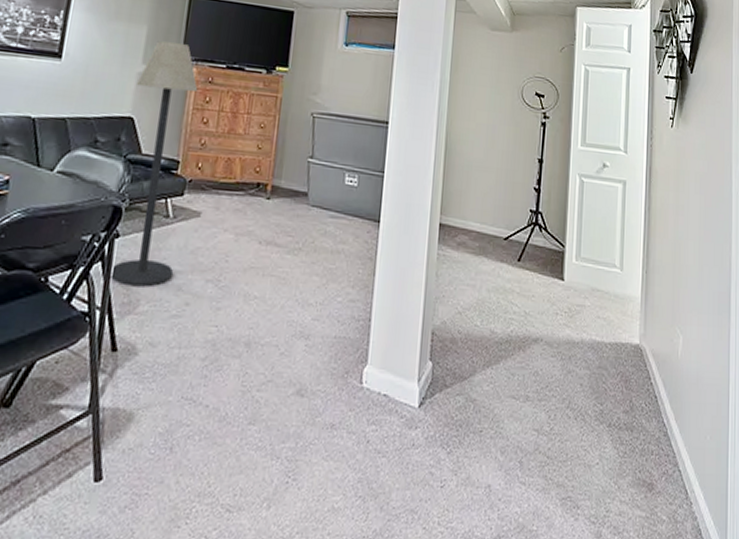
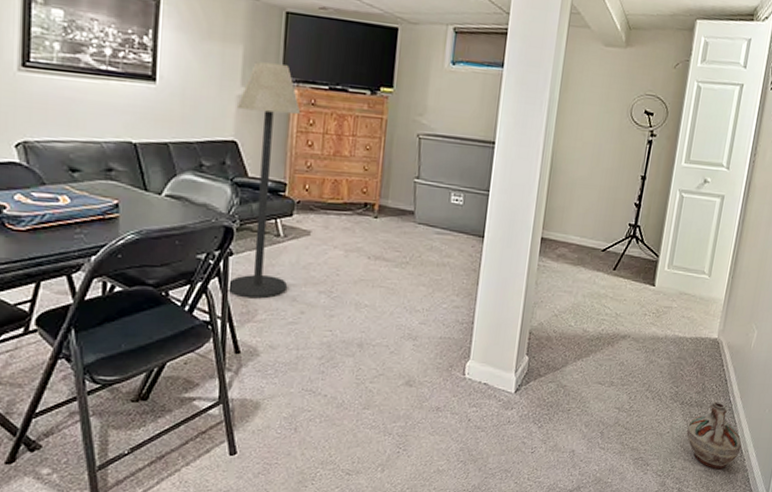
ceramic jug: none [619,424,685,516] -> present [687,402,742,470]

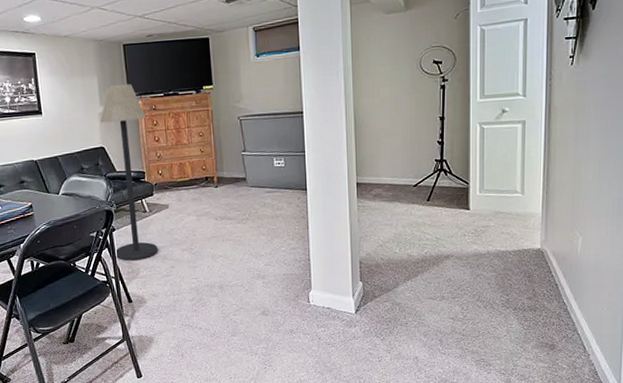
ceramic jug: present [687,402,742,470] -> none [524,304,583,366]

